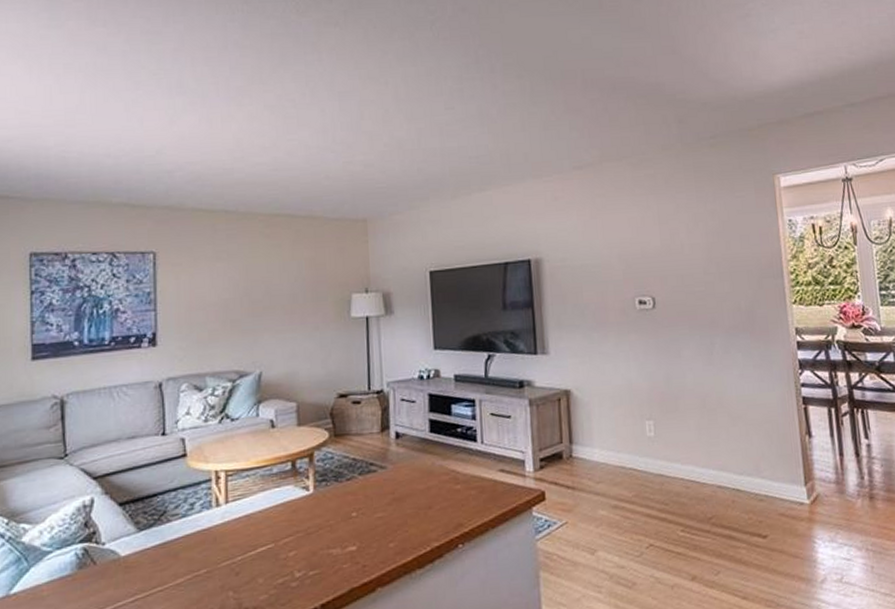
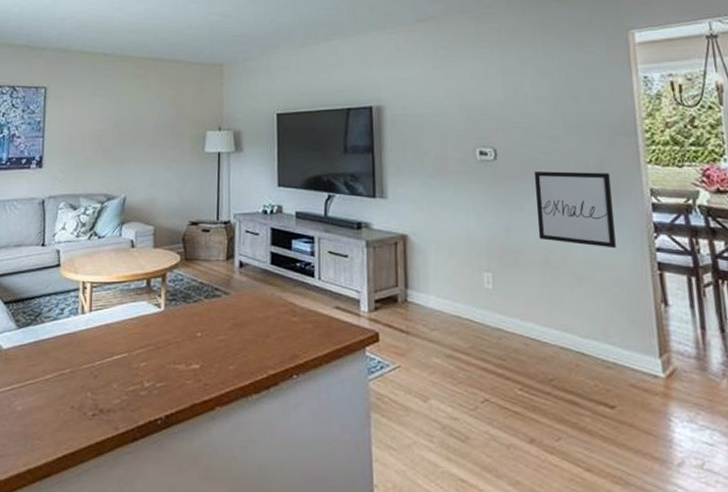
wall art: none [691,314,766,388] -> present [534,171,616,249]

